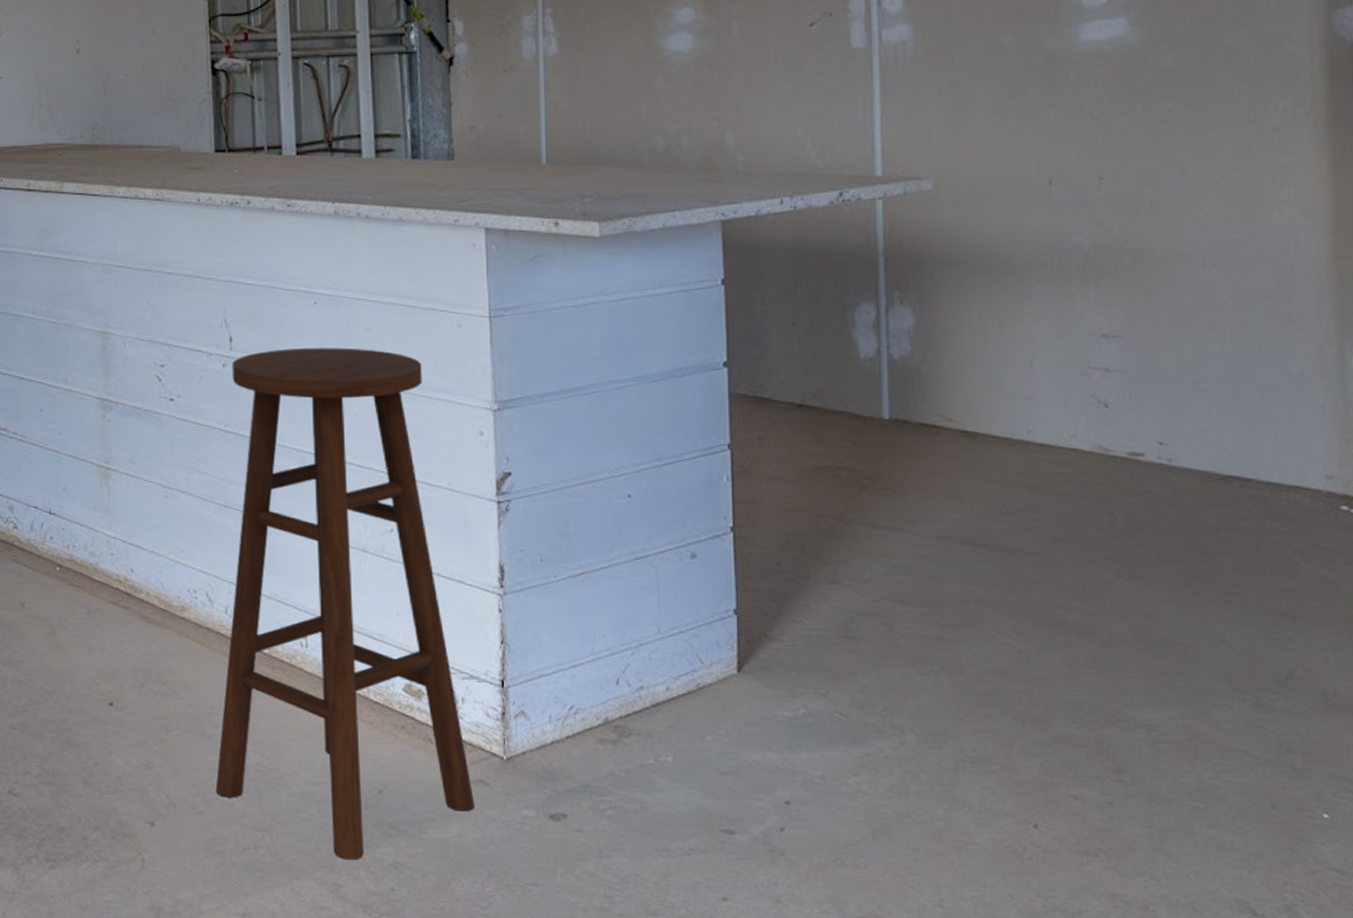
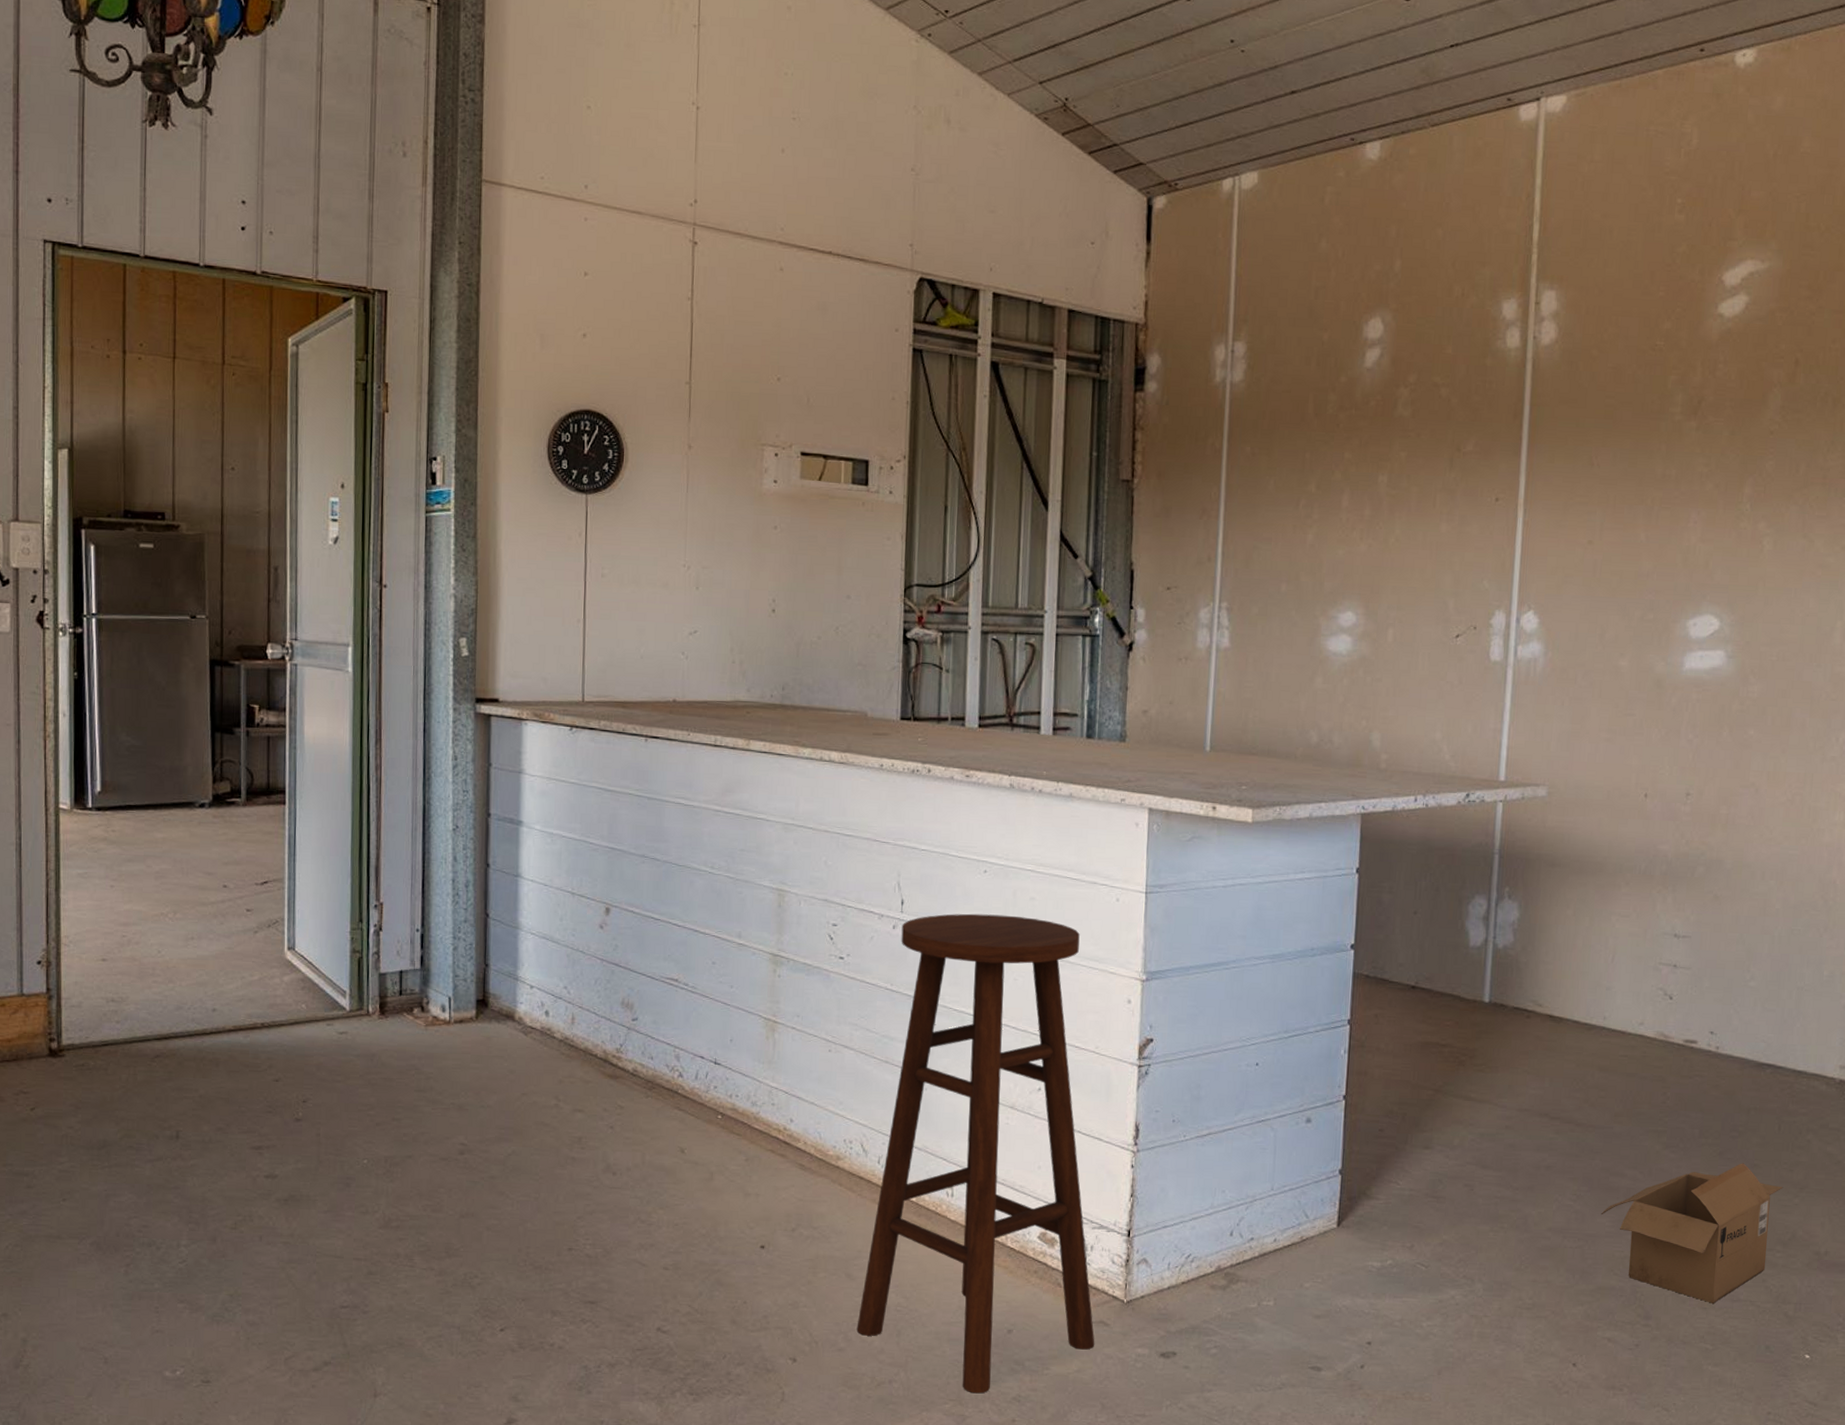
cardboard box: none [1049,591,1271,754] -> present [1601,1163,1784,1304]

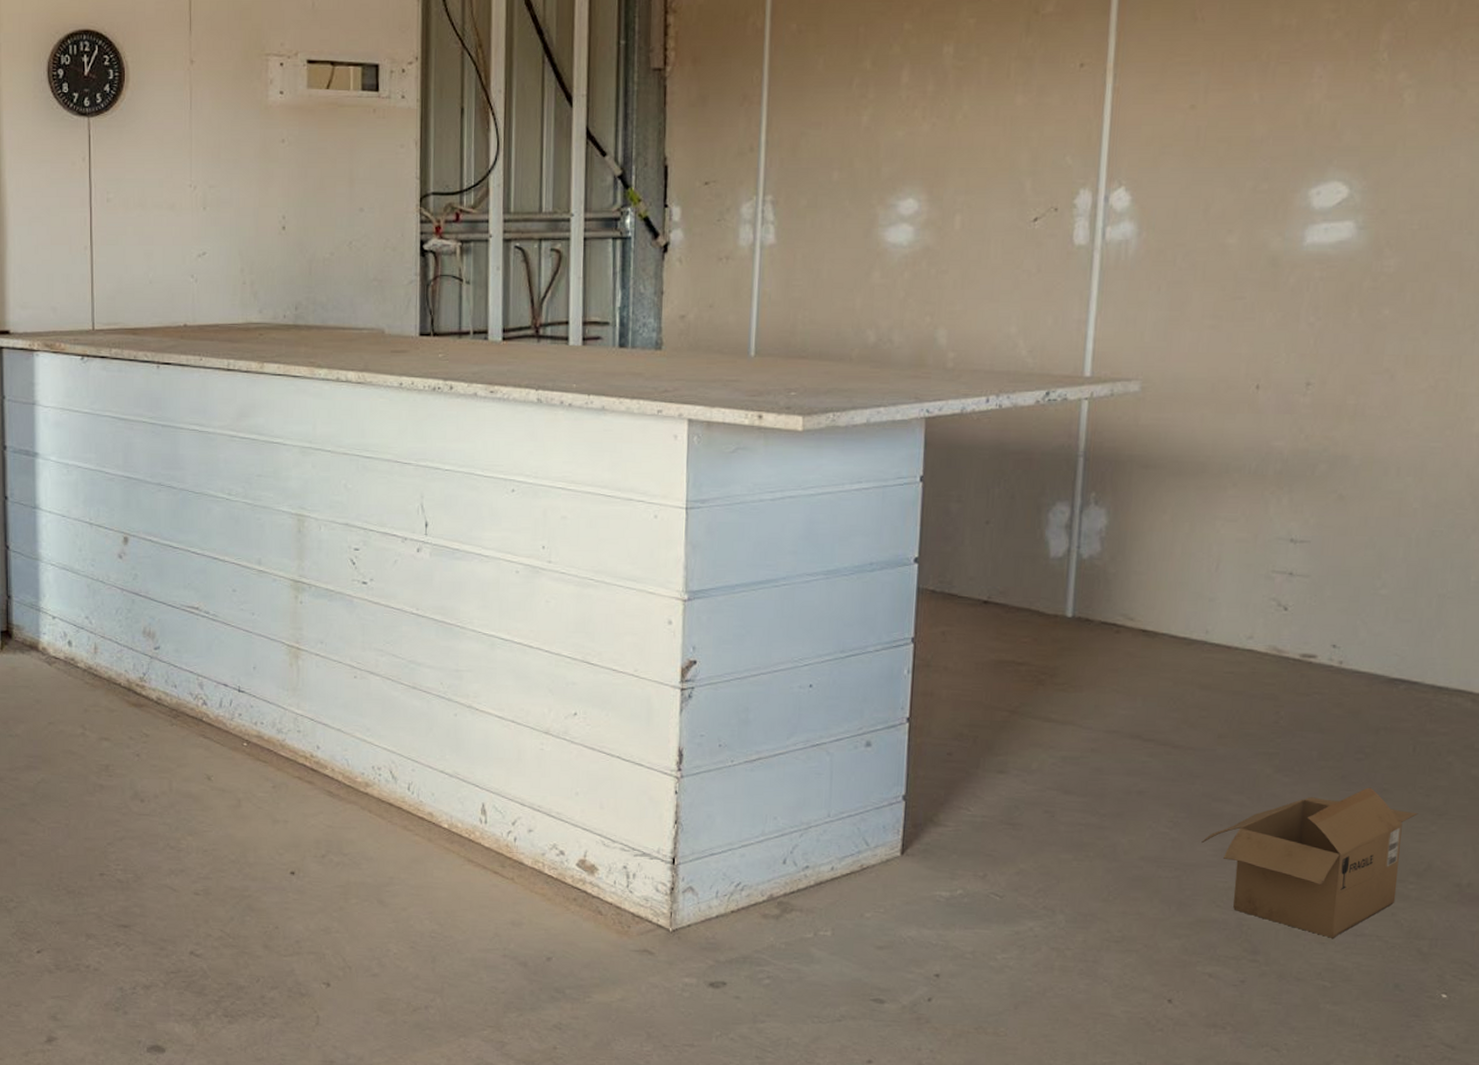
bar stool: present [856,913,1095,1394] -> none [390,534,639,1021]

